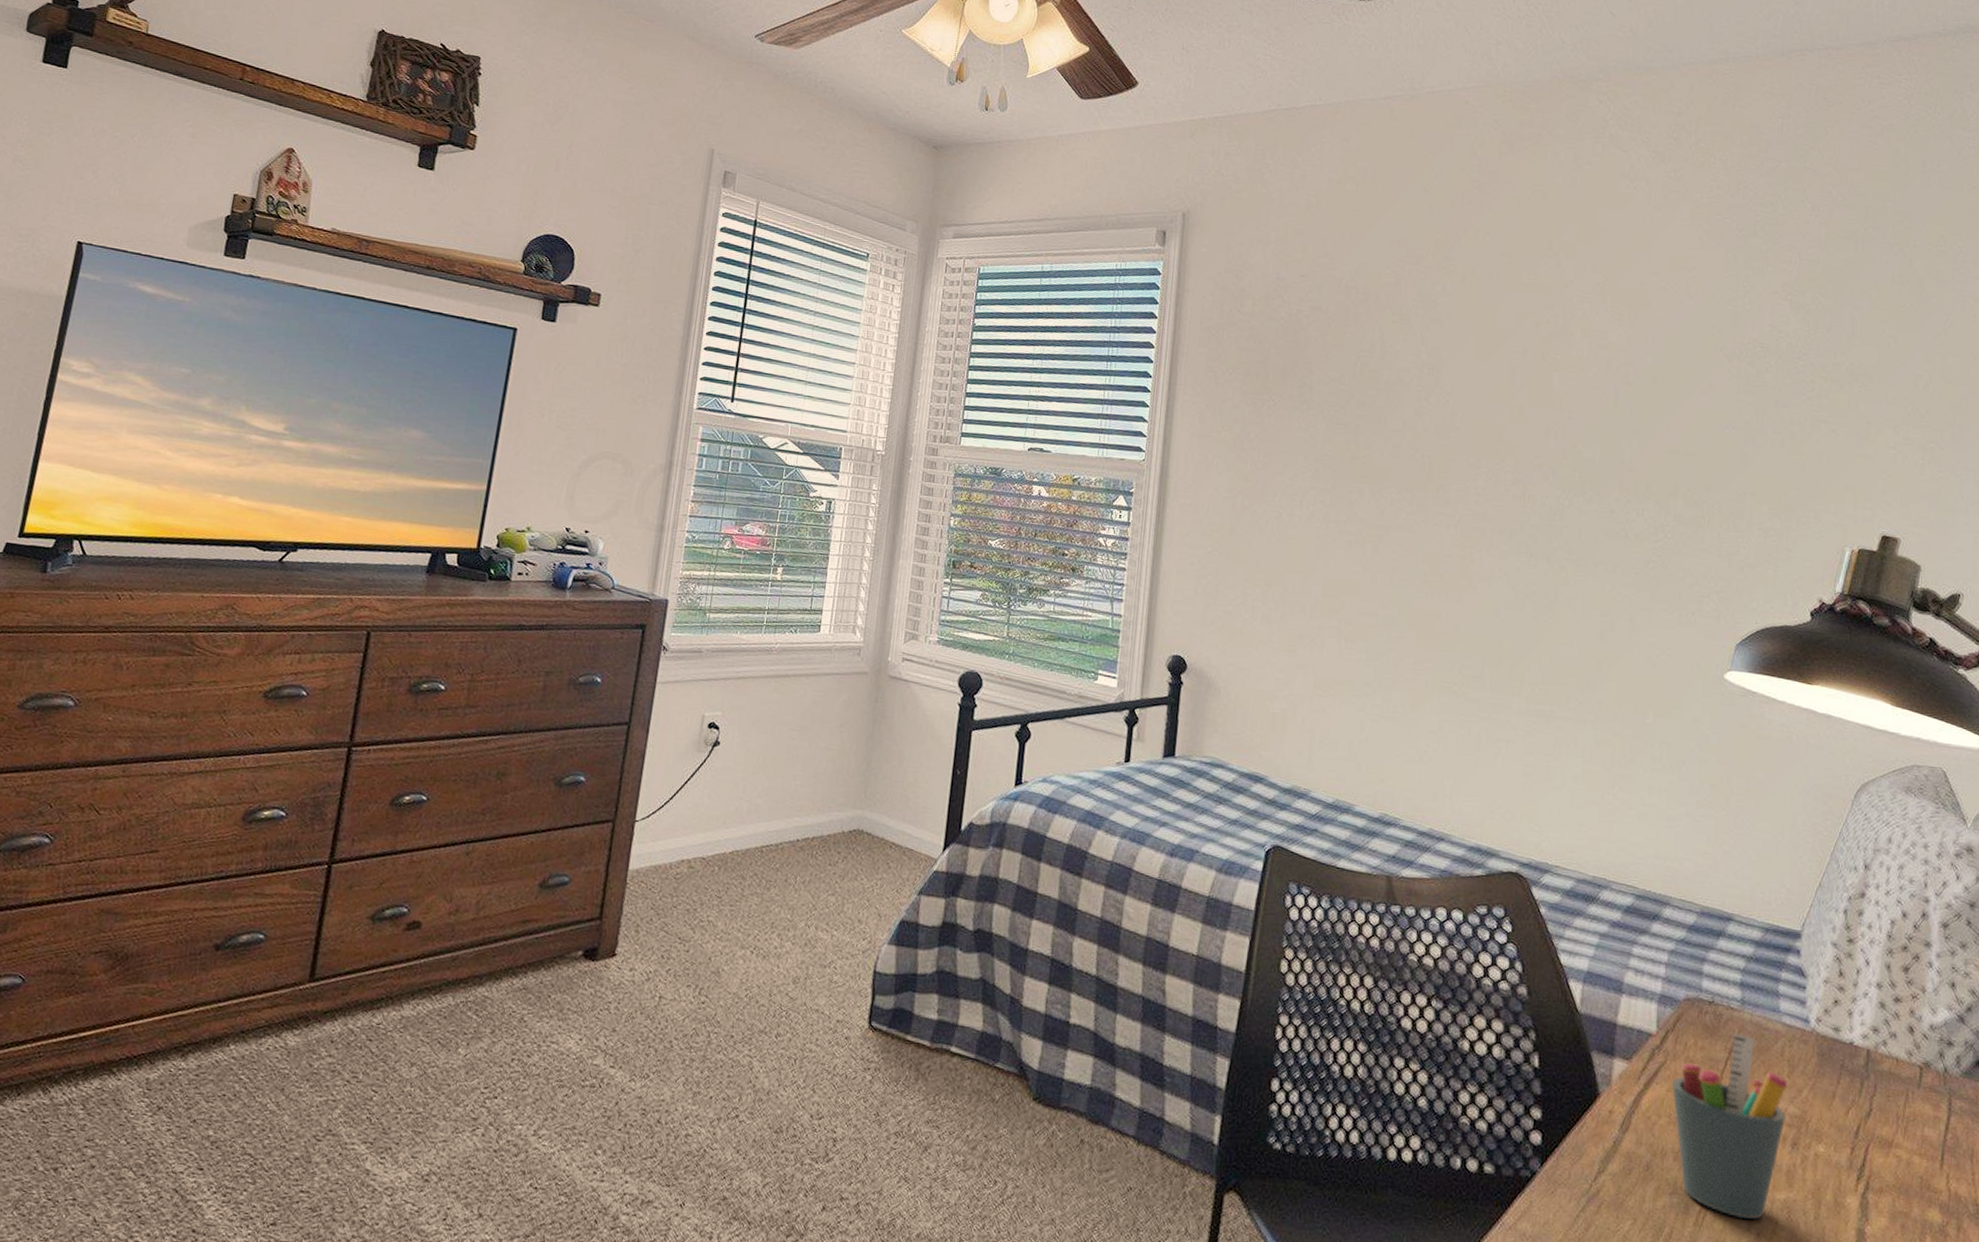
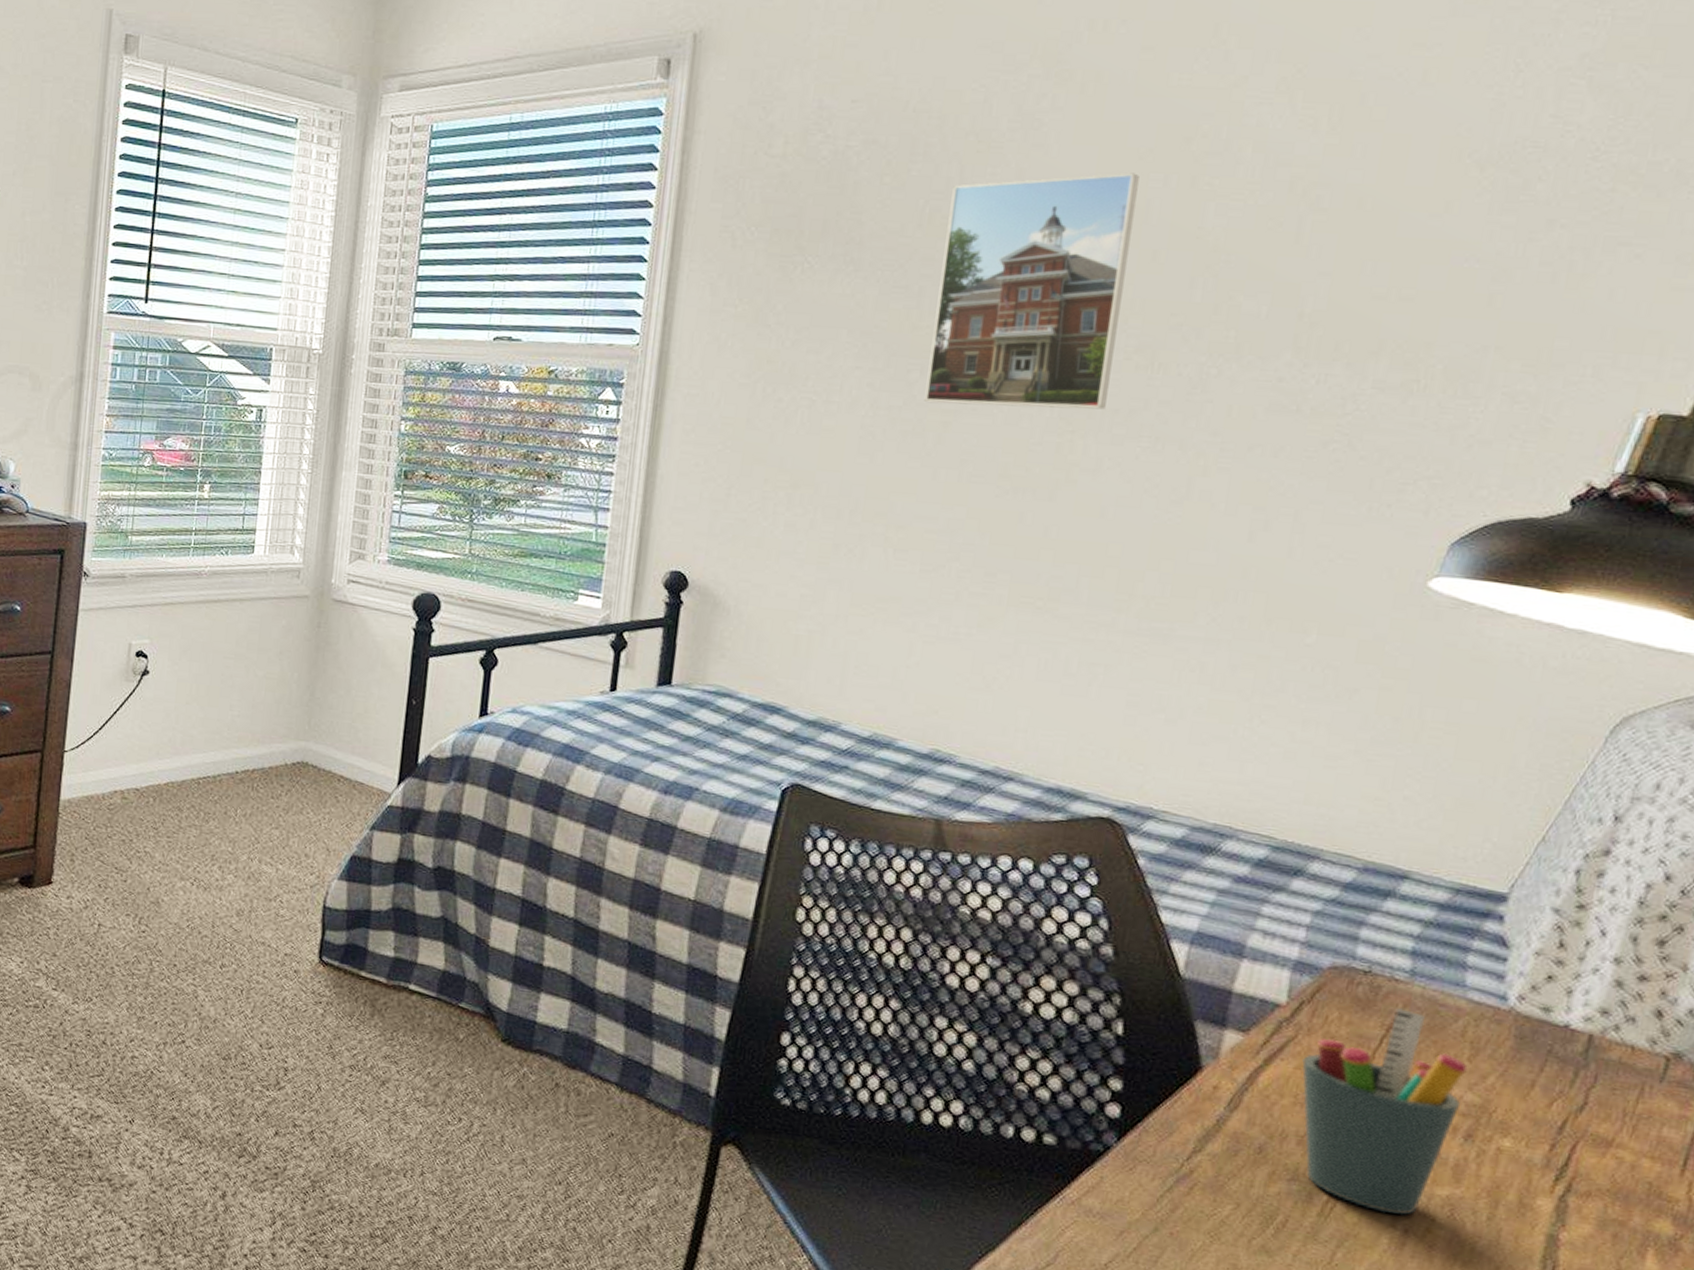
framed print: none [1363,346,1506,530] -> present [924,173,1139,410]

